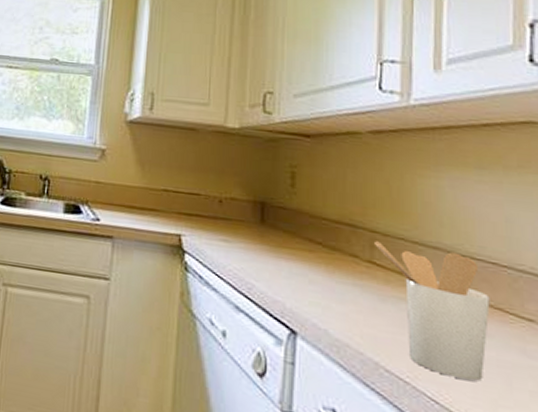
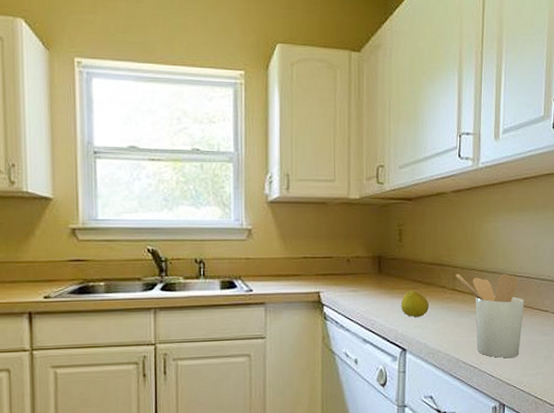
lemon: none [290,252,334,291] -> present [400,290,430,317]

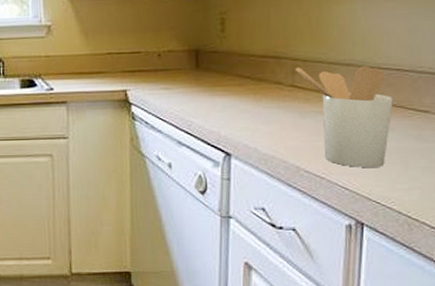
lemon: present [400,290,430,317] -> none [223,87,261,117]

